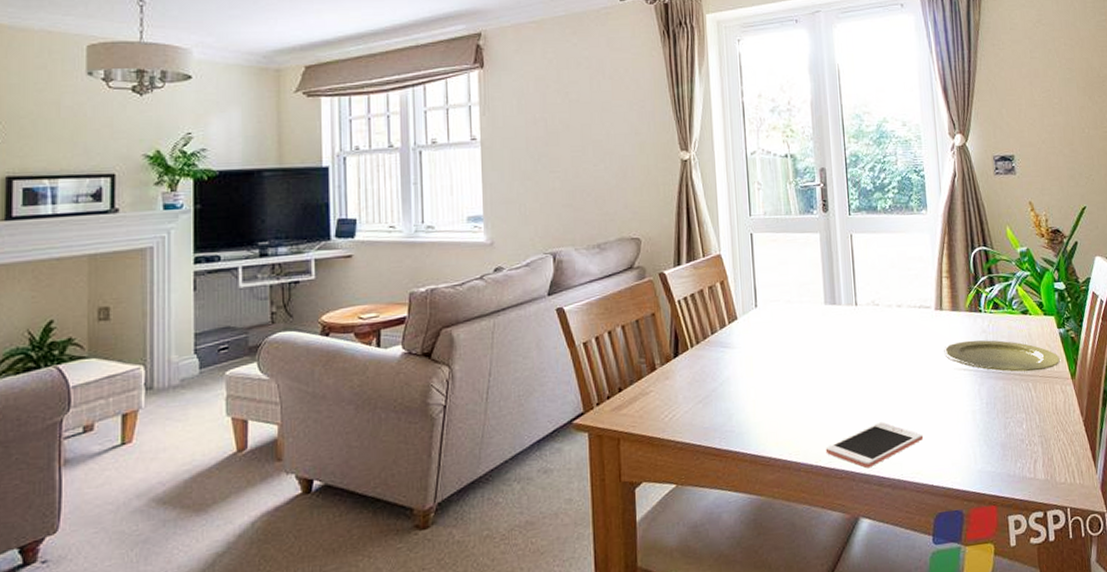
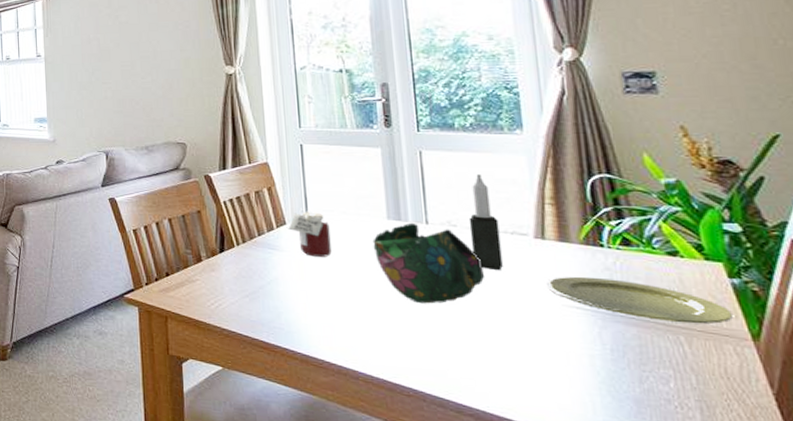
jar: none [739,303,778,351] -> present [288,212,332,257]
decorative bowl: none [812,305,899,385] -> present [372,222,484,304]
cell phone: present [825,421,924,469] -> none [389,347,518,393]
candle: none [888,254,913,344] -> present [468,174,503,270]

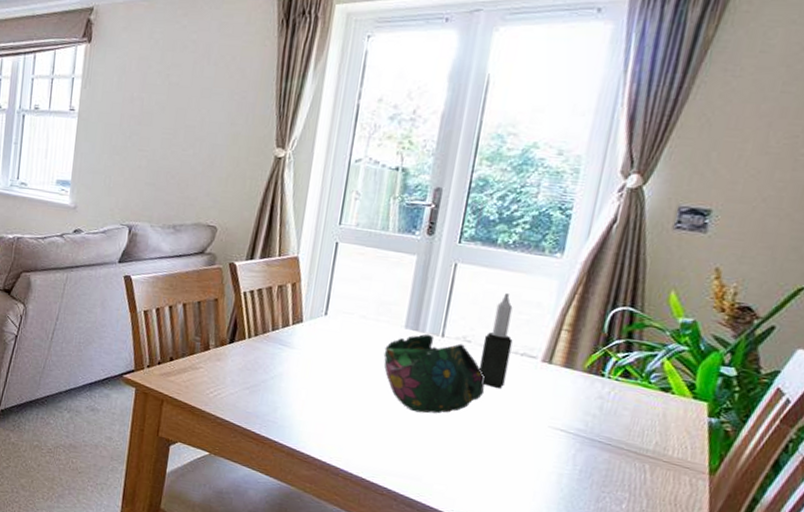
jar: present [288,212,332,257] -> none [303,311,346,359]
plate: present [545,276,733,324] -> none [539,400,700,457]

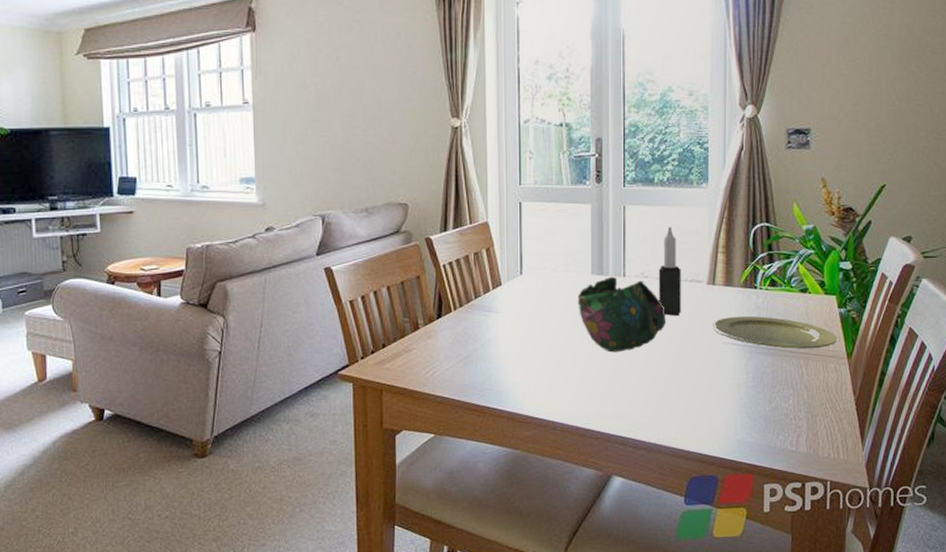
plate: none [539,400,700,457] -> present [712,316,837,349]

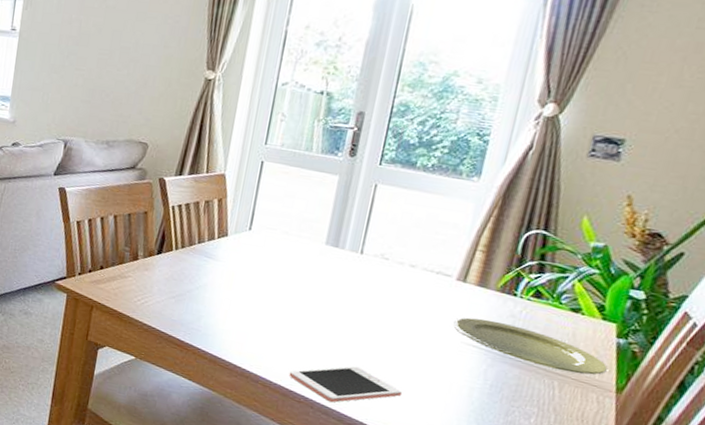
decorative bowl: present [577,276,665,353] -> none [304,250,401,327]
cell phone: none [583,389,684,432] -> present [289,366,403,403]
candle: present [658,227,681,316] -> none [396,214,430,304]

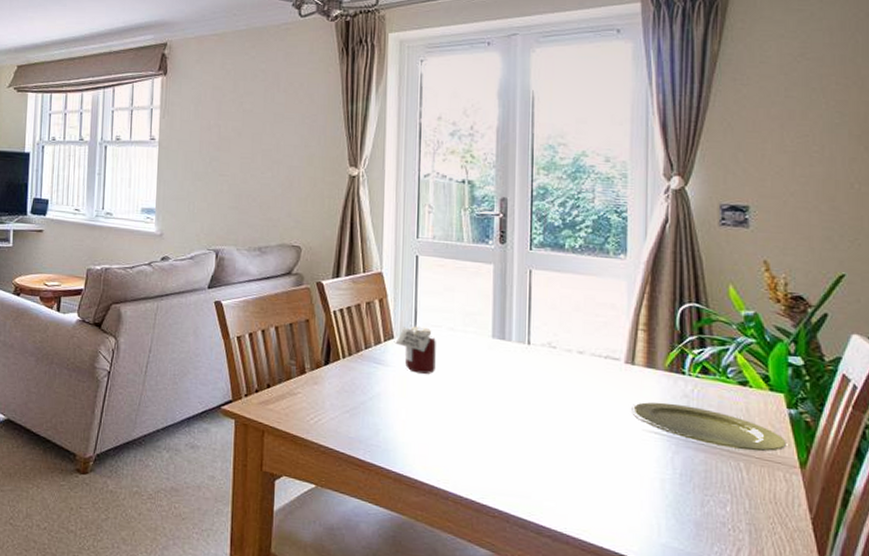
jar: none [228,226,269,272] -> present [395,326,436,374]
cell phone: present [289,366,403,403] -> none [478,468,596,514]

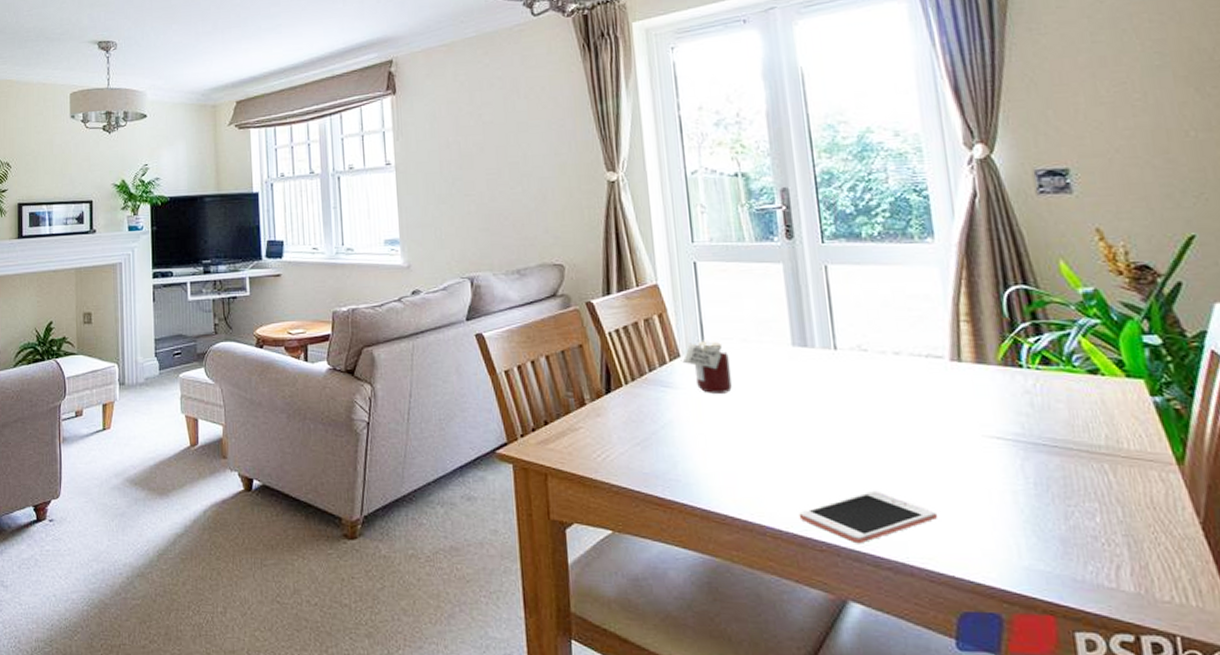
cell phone: none [478,468,596,514] -> present [798,490,939,544]
plate: present [630,402,786,451] -> none [964,402,1156,449]

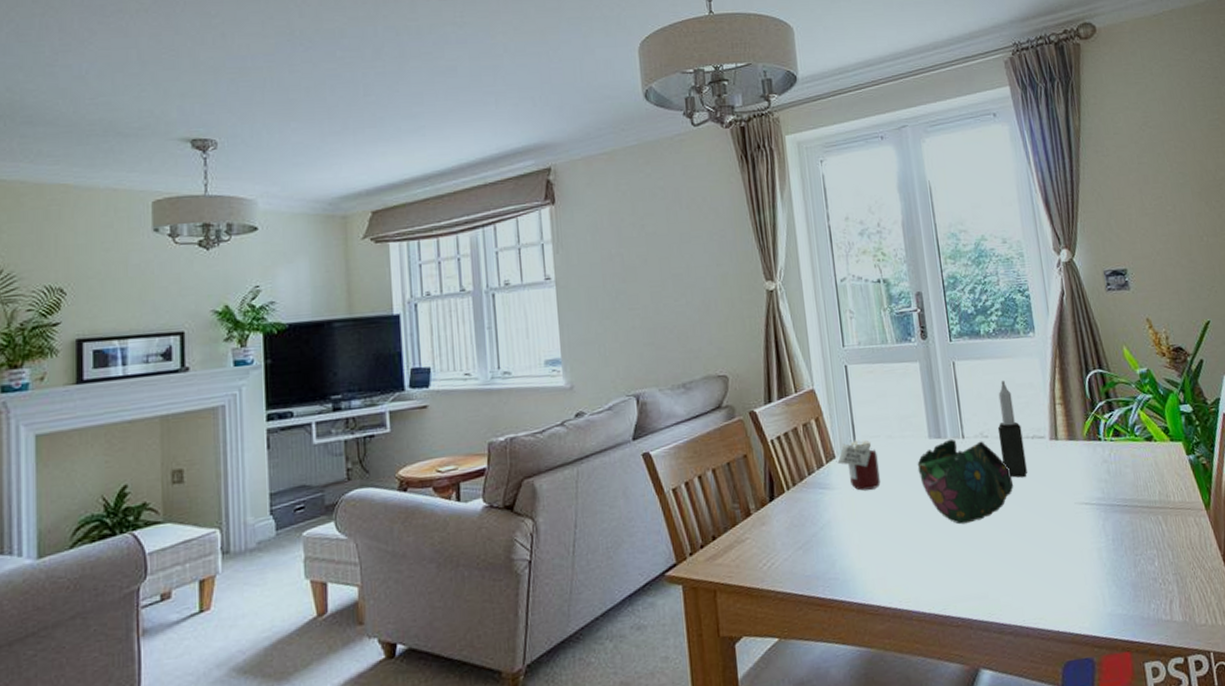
decorative bowl: none [777,348,899,442] -> present [917,438,1013,525]
cell phone: present [798,490,939,544] -> none [938,563,1046,615]
candle: none [880,290,918,399] -> present [997,381,1027,478]

